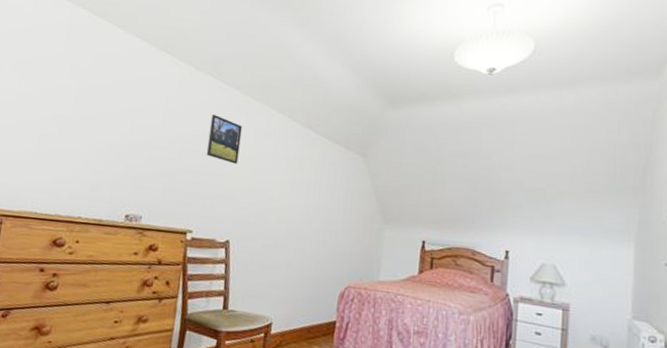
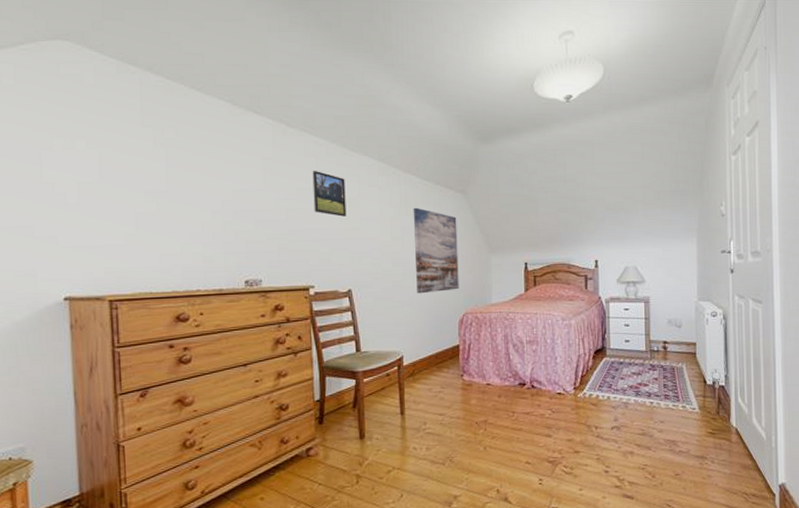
wall art: none [298,164,353,259] -> present [413,207,459,294]

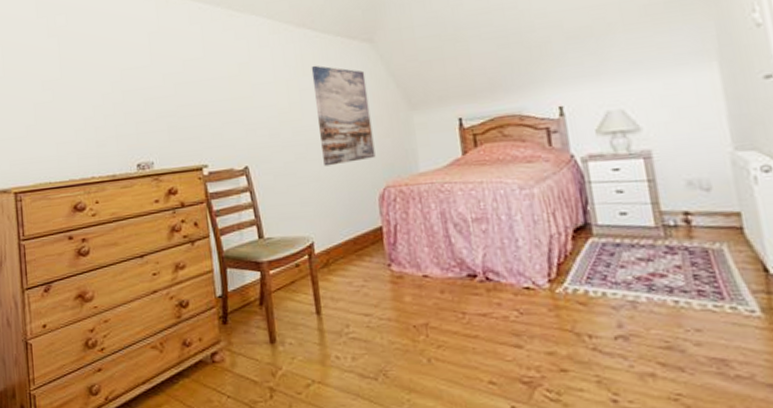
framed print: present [312,171,347,217] -> none [198,38,237,86]

